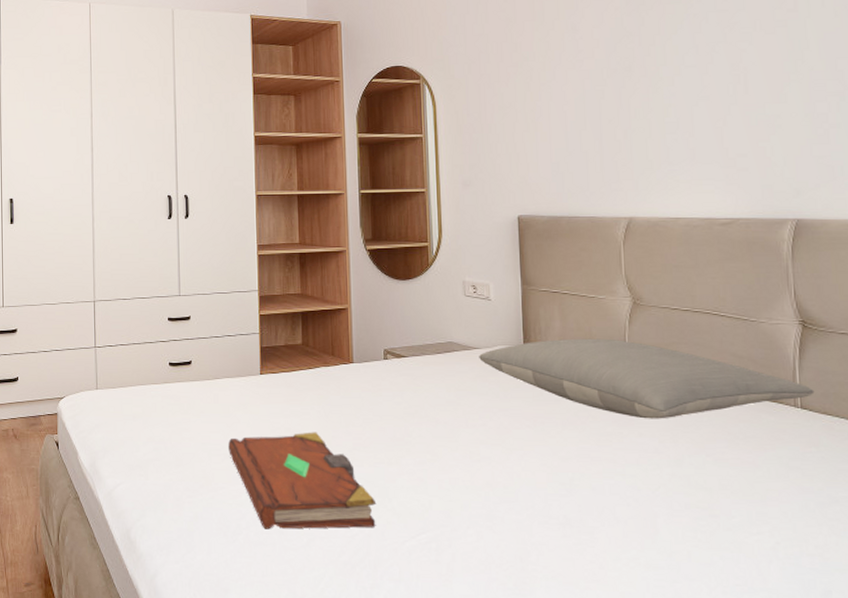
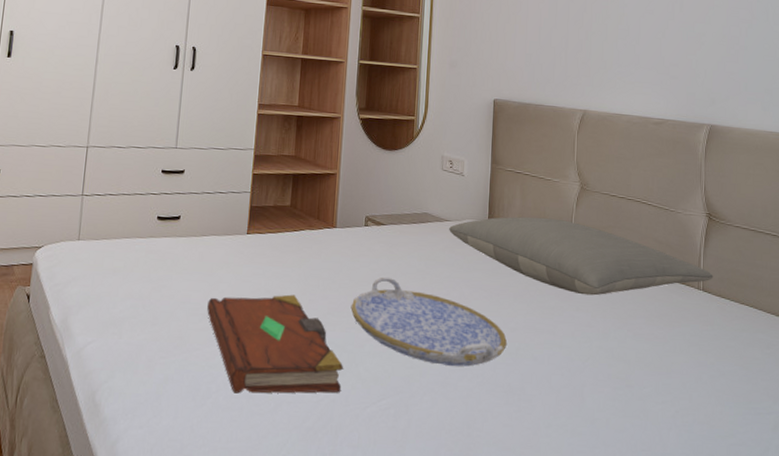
serving tray: none [377,410,559,499] -> present [350,277,508,367]

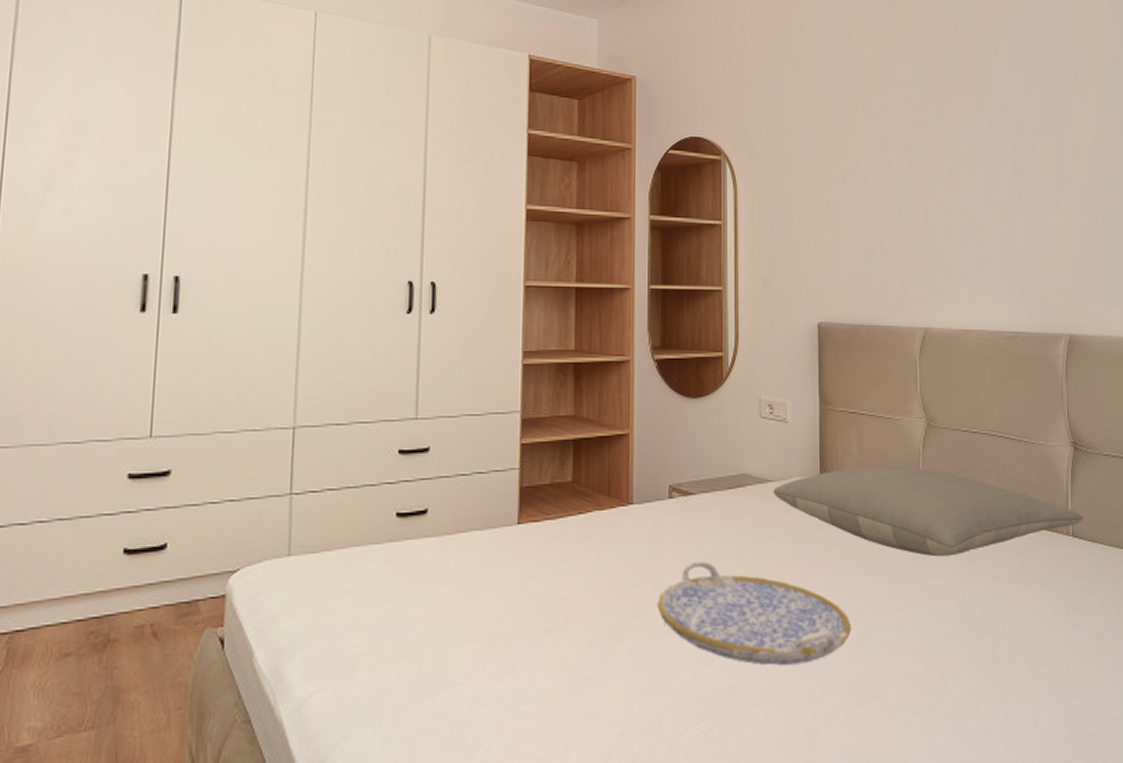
book: present [207,294,344,394] -> none [471,597,653,737]

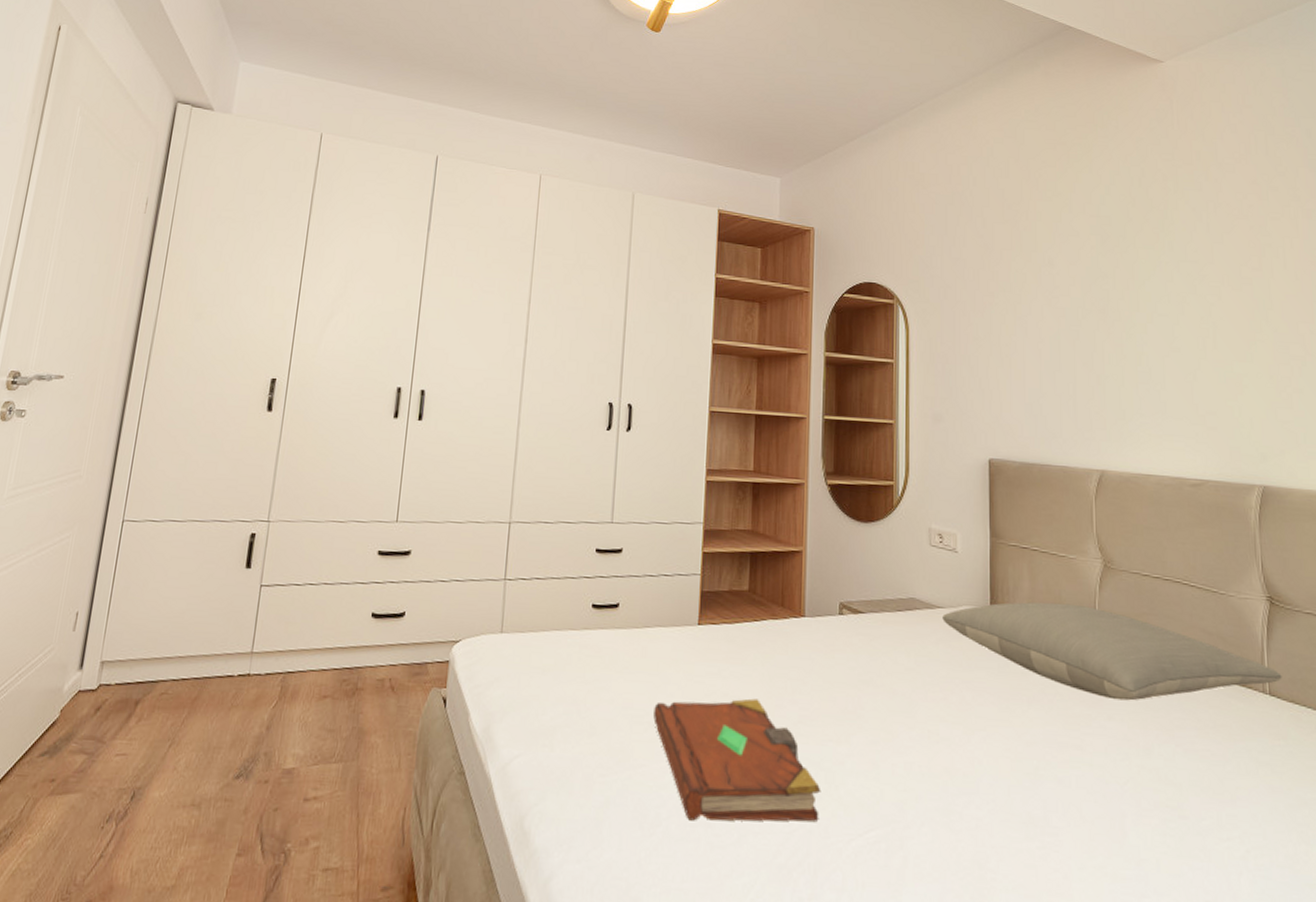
book: none [471,597,653,737] -> present [653,698,821,822]
serving tray: present [657,560,852,666] -> none [826,677,1024,790]

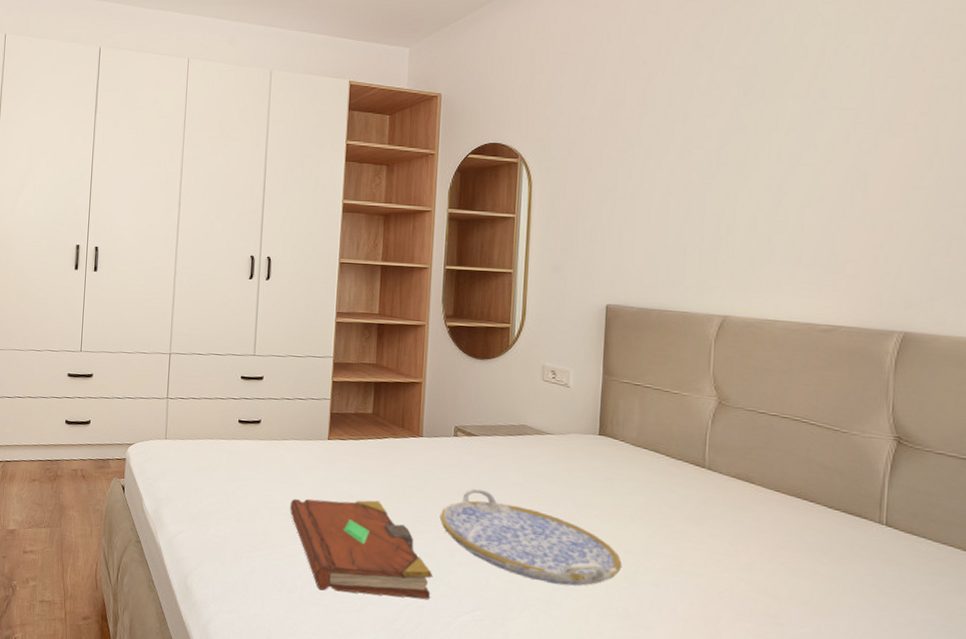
serving tray: none [826,677,1024,790] -> present [439,488,623,586]
pillow: present [942,602,1282,701] -> none [551,432,902,523]

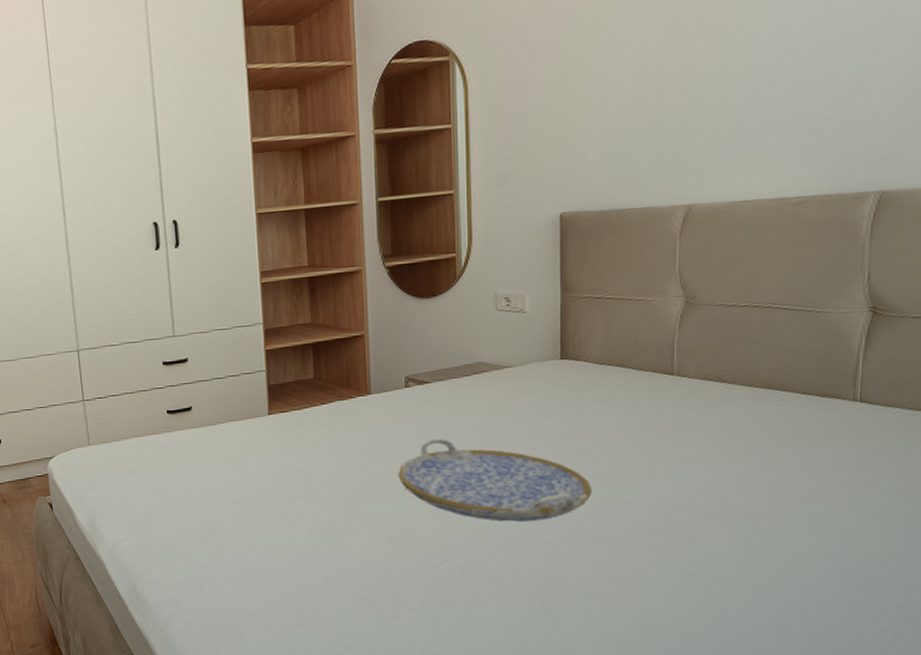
book: present [290,498,433,600] -> none [236,470,397,572]

